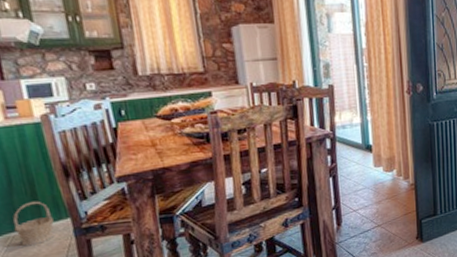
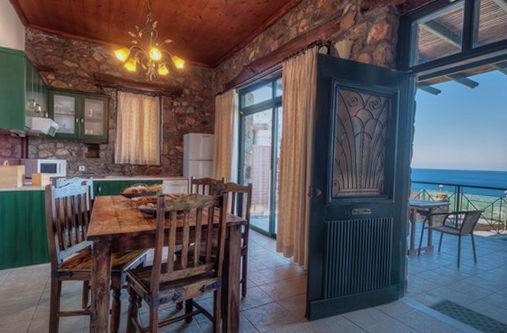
basket: present [13,201,54,247] -> none [12,247,39,280]

